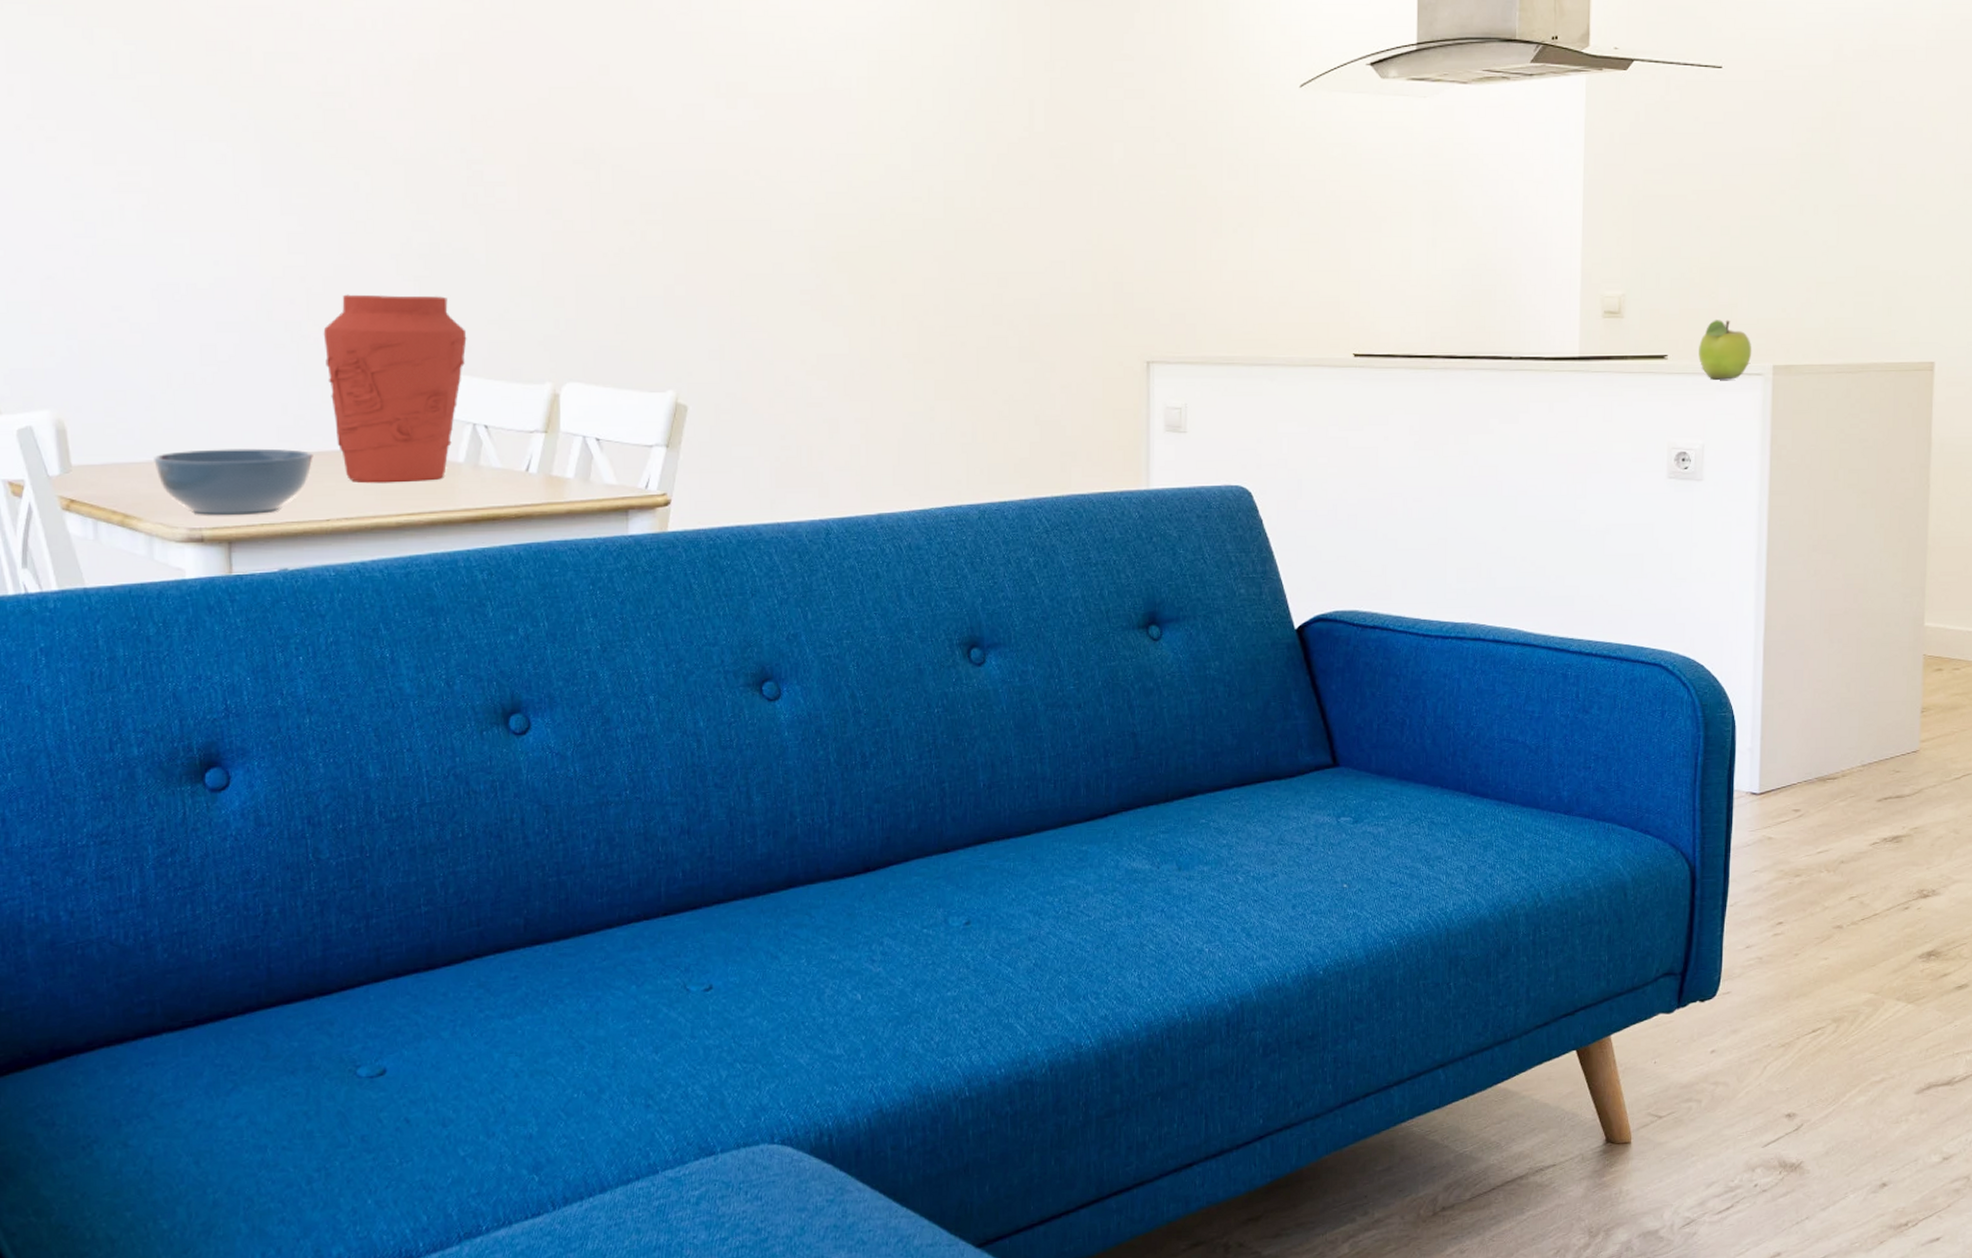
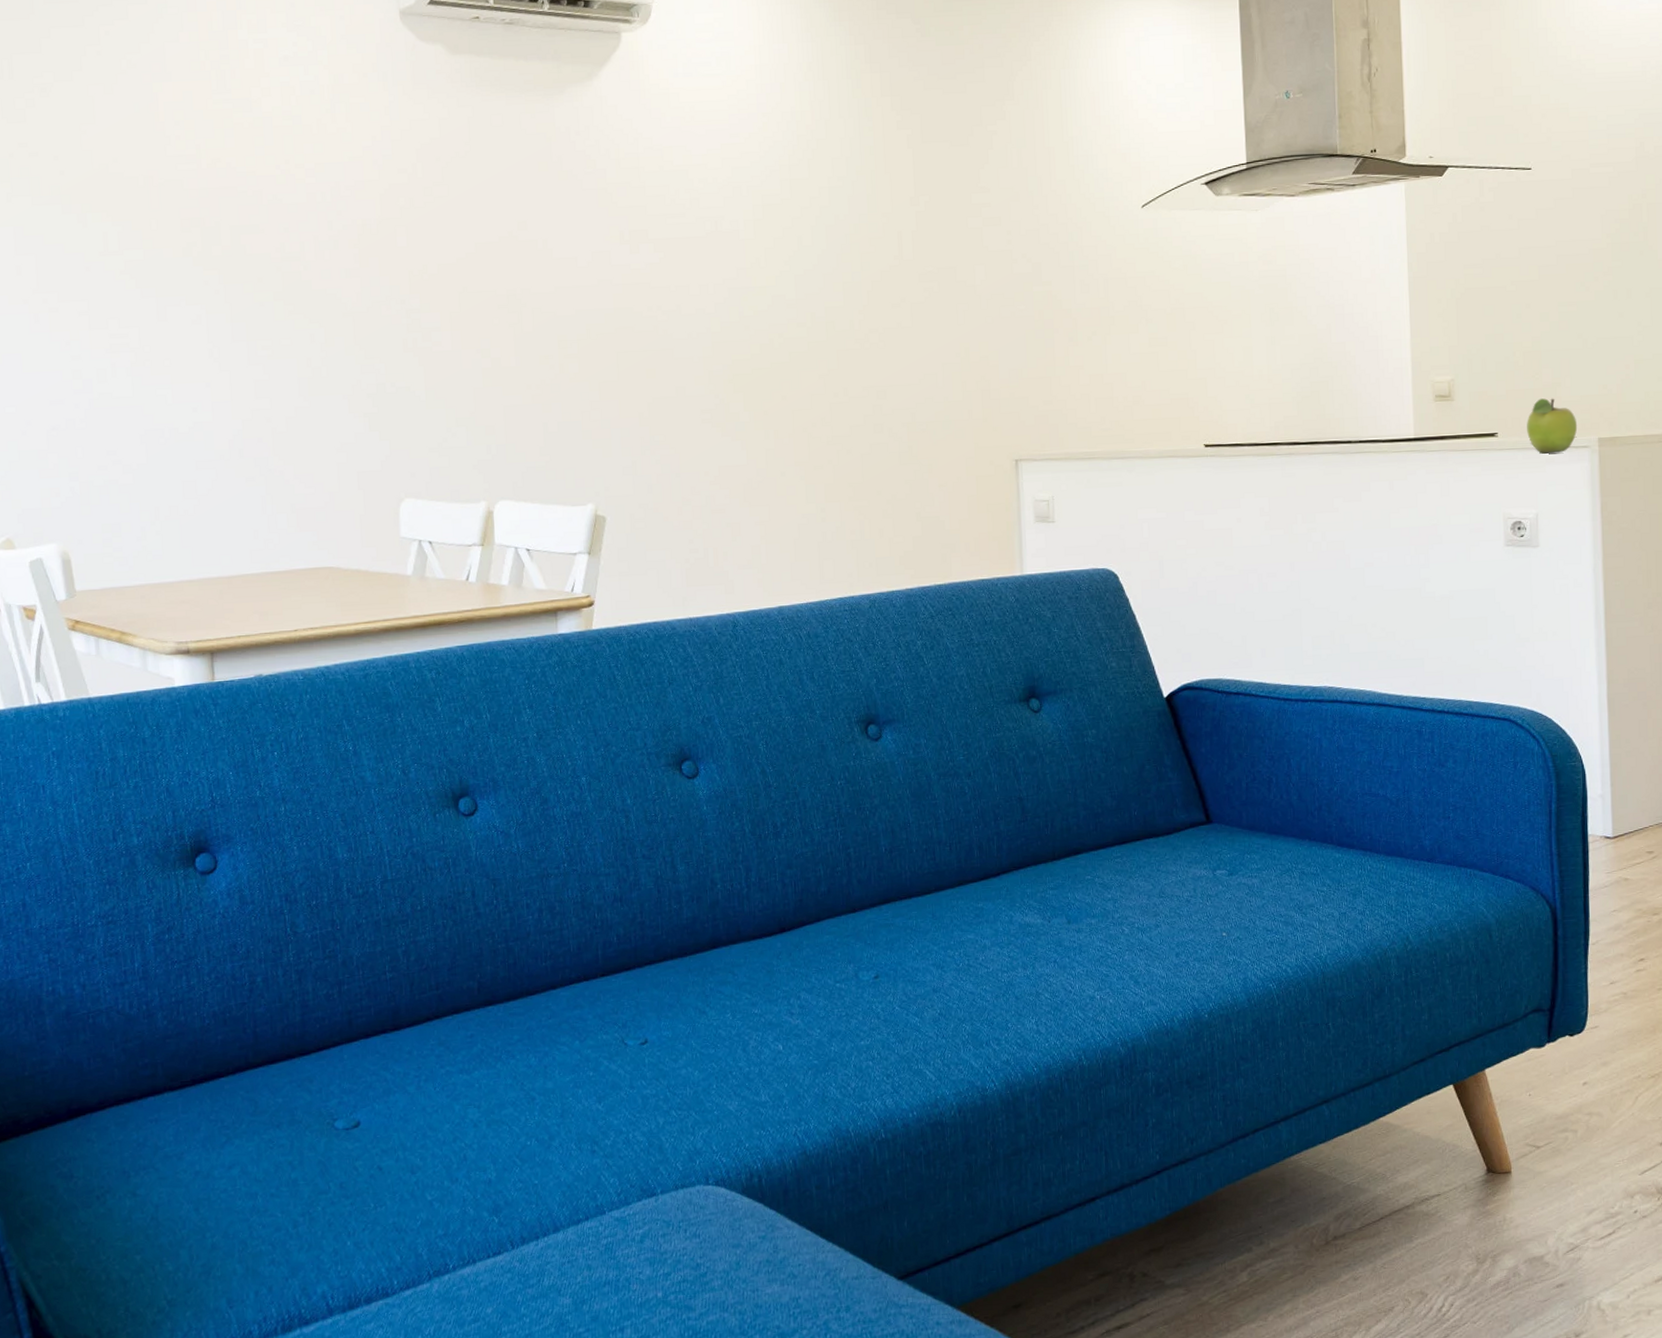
bowl: present [154,448,313,516] -> none [145,569,282,631]
vase: present [323,294,467,483] -> none [287,430,411,596]

